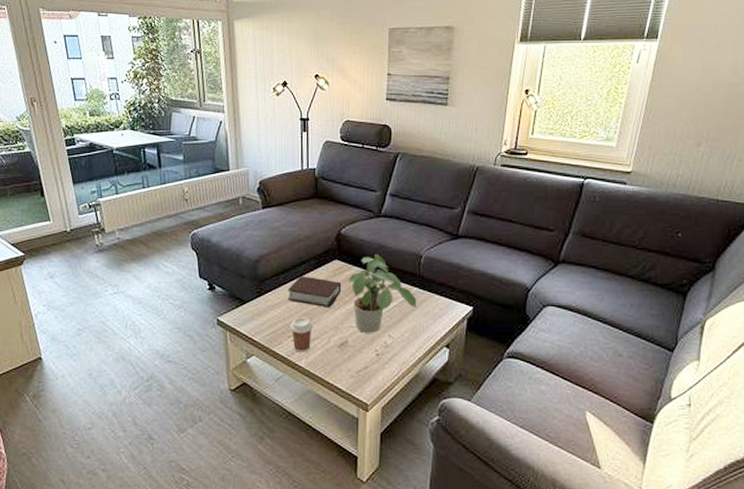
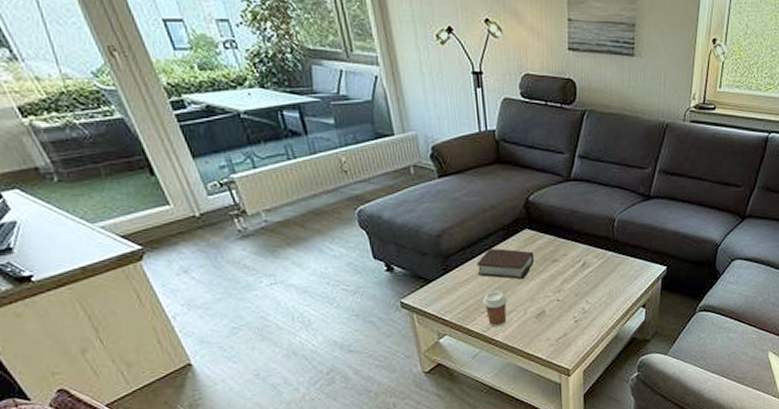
potted plant: present [349,254,417,333] -> none [541,221,613,301]

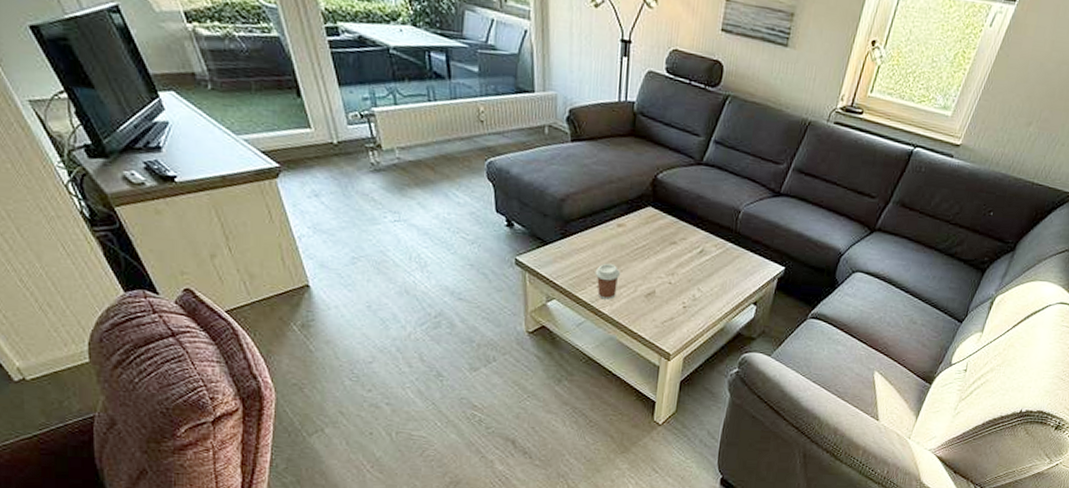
bible: present [476,248,535,280] -> none [594,220,654,257]

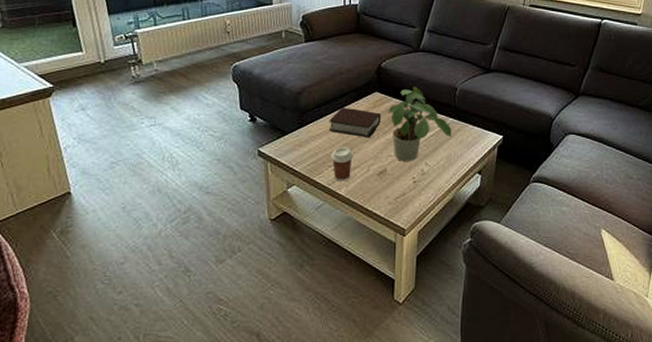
bible: none [594,220,654,257] -> present [329,107,381,139]
potted plant: none [661,205,730,285] -> present [388,87,452,161]

